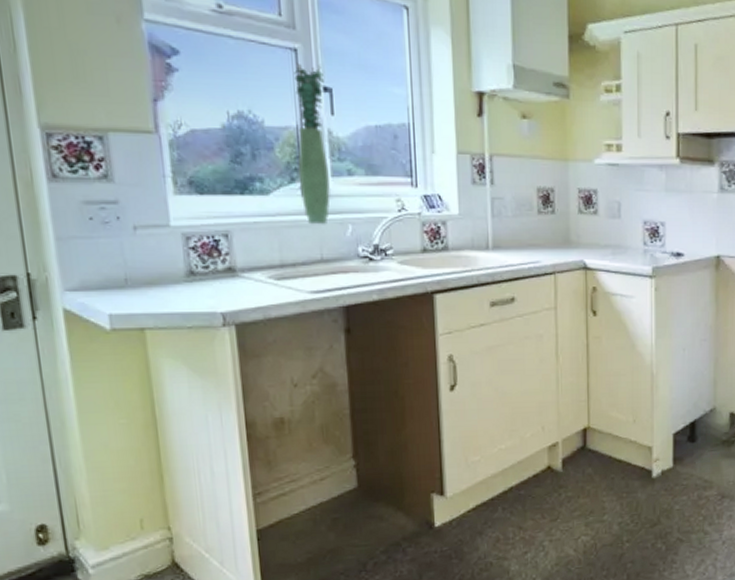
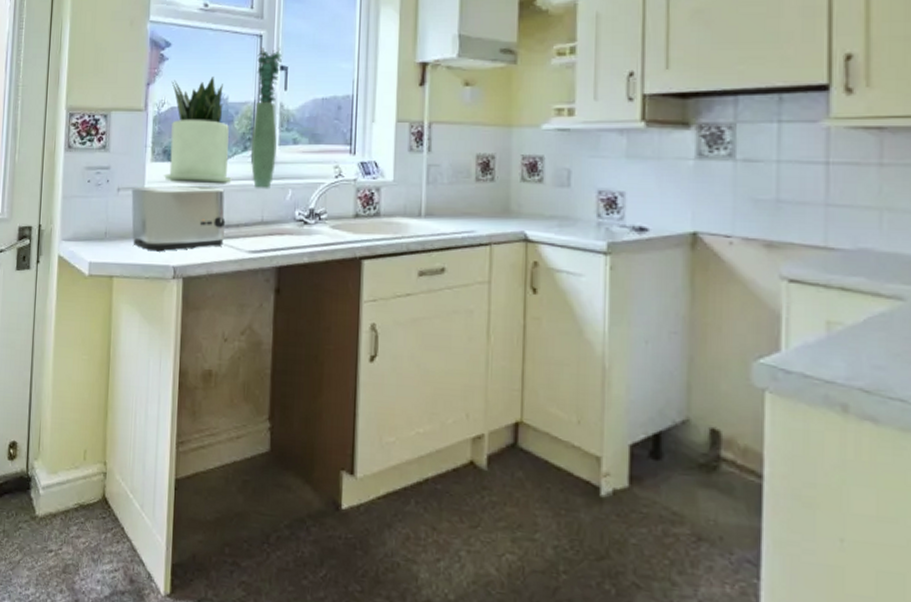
toaster: none [153,221,280,298] -> present [131,185,226,252]
planter: none [187,95,282,222] -> present [163,77,233,186]

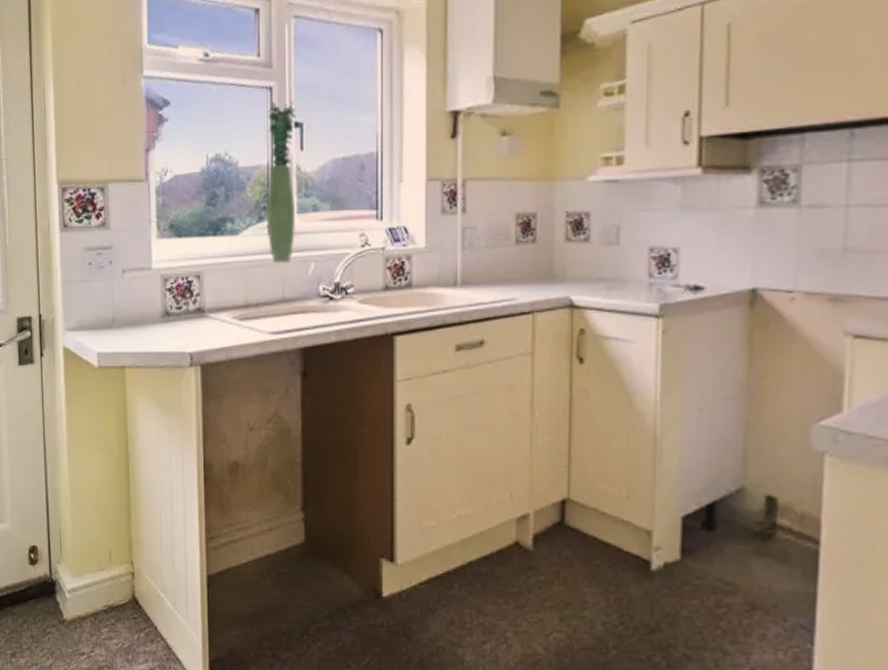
toaster: present [131,185,226,252] -> none [138,262,244,338]
planter: present [163,77,233,186] -> none [171,138,249,263]

